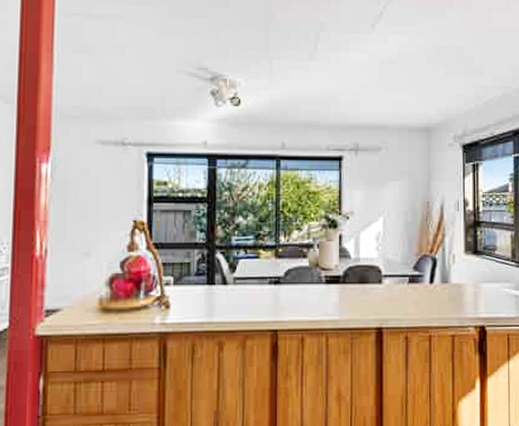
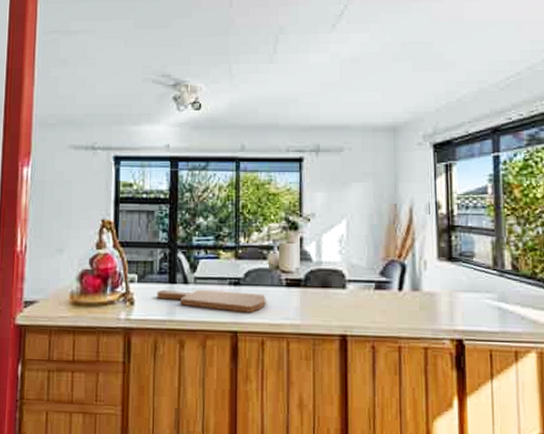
cutting board: none [194,289,306,311] -> present [157,289,266,313]

